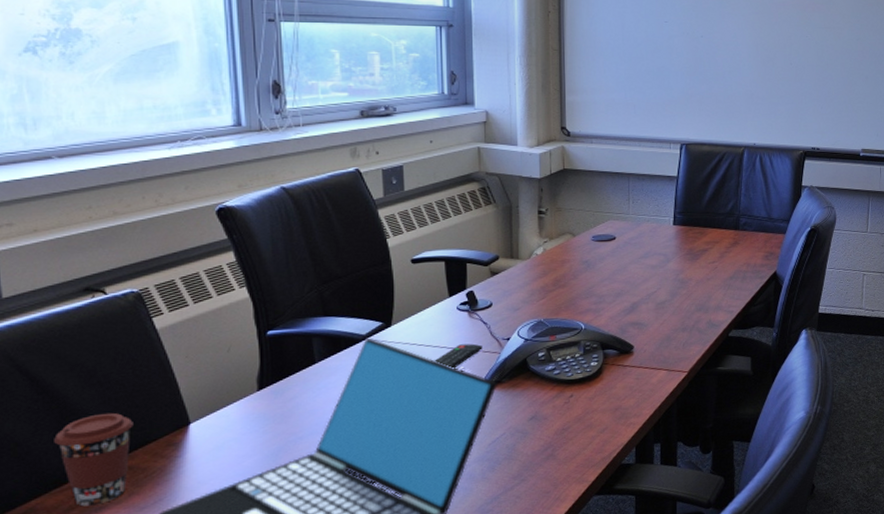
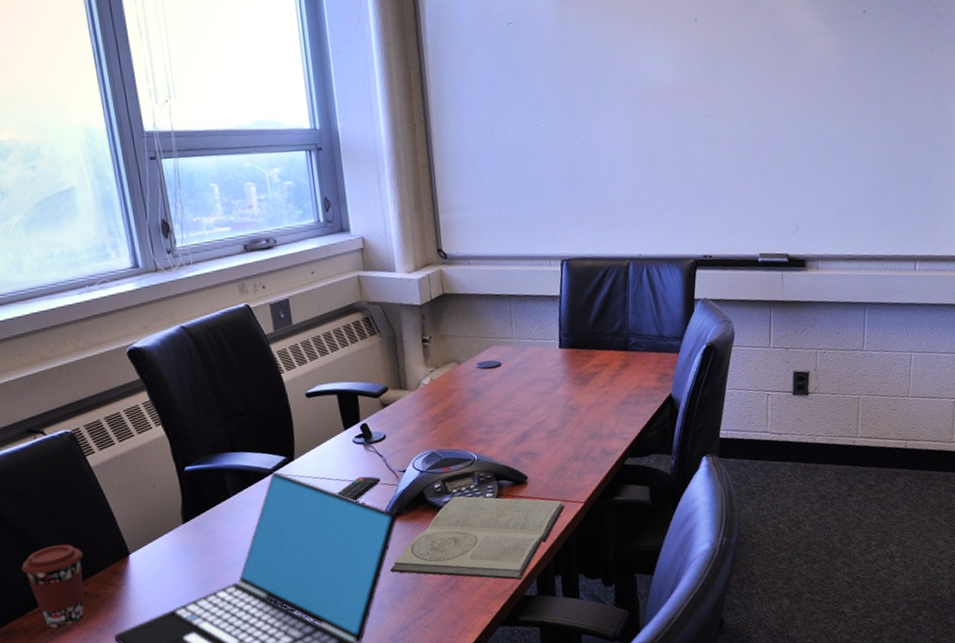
book: none [483,364,669,448] -> present [389,496,565,580]

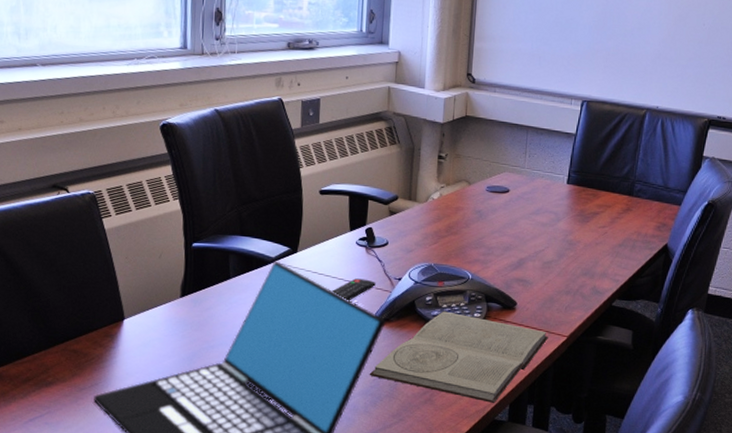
coffee cup: present [21,544,85,628] -> none [20,299,81,380]

